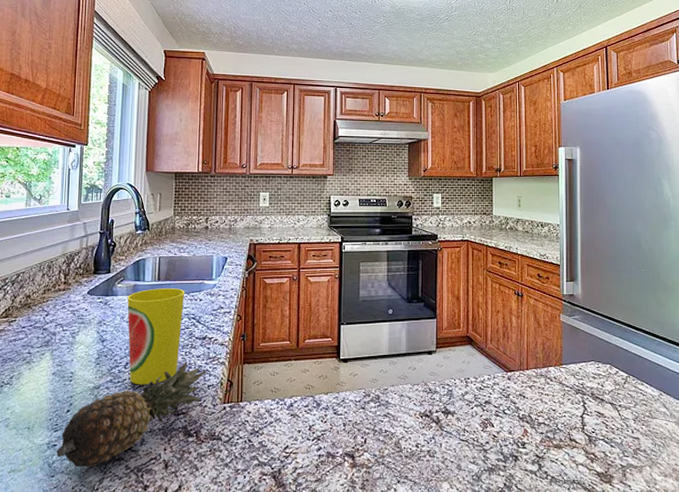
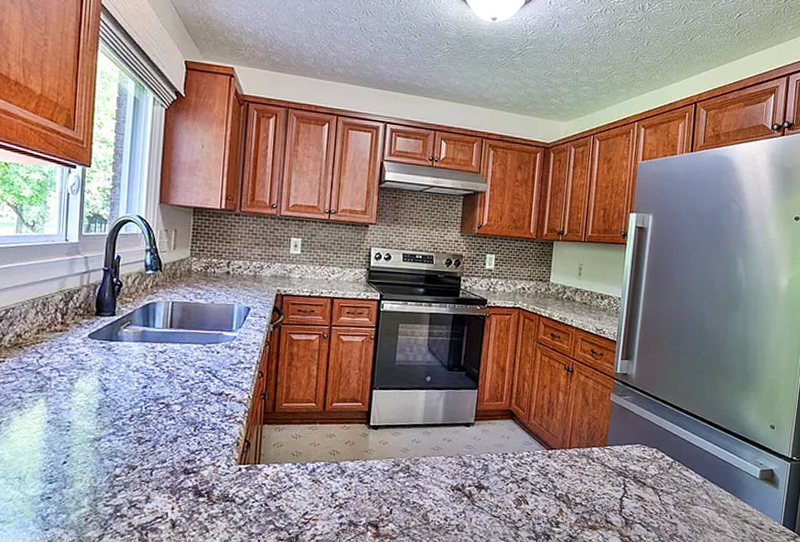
fruit: present [56,361,207,468] -> none [51,418,222,523]
cup: present [126,288,185,385] -> none [133,336,201,440]

